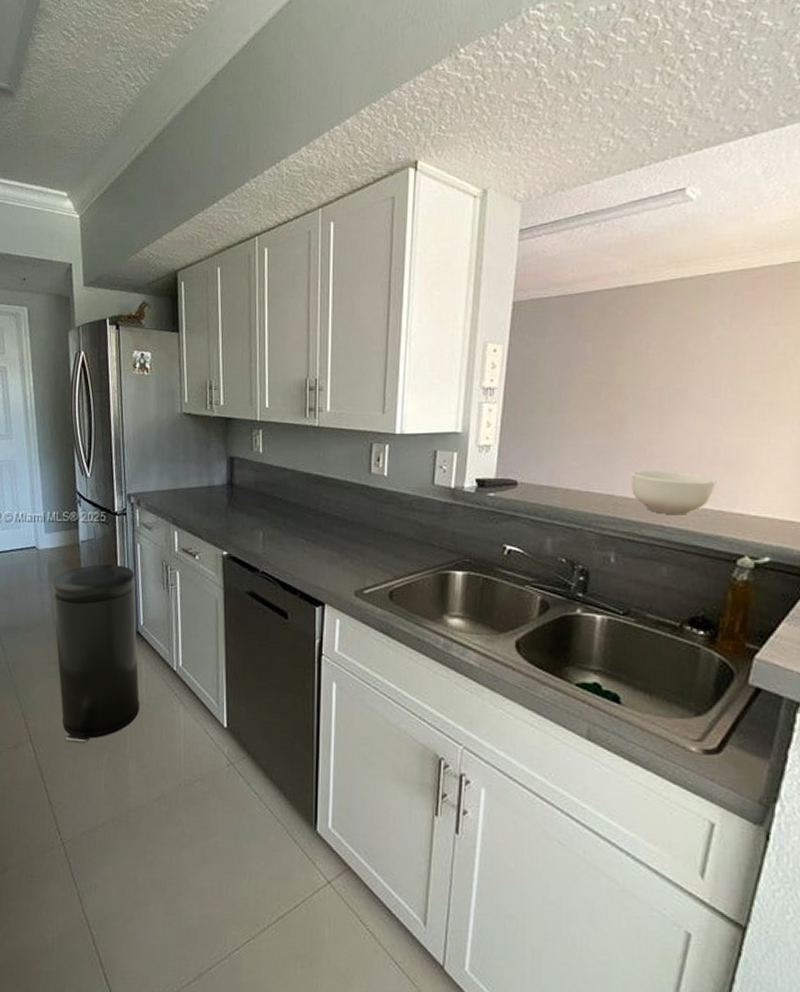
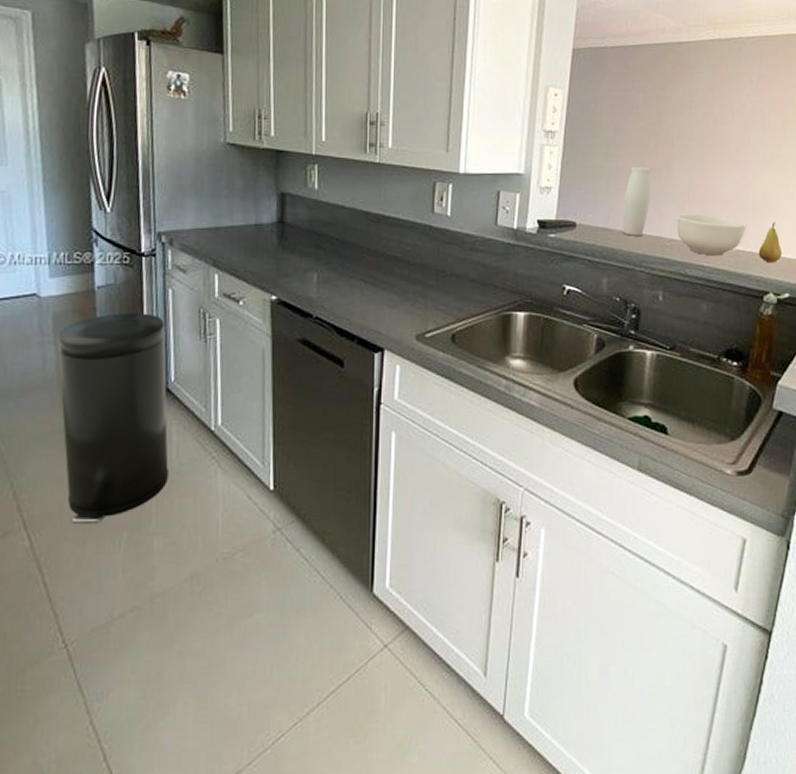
vase: none [569,421,601,494] -> present [623,166,651,236]
fruit: none [731,478,760,523] -> present [758,222,782,263]

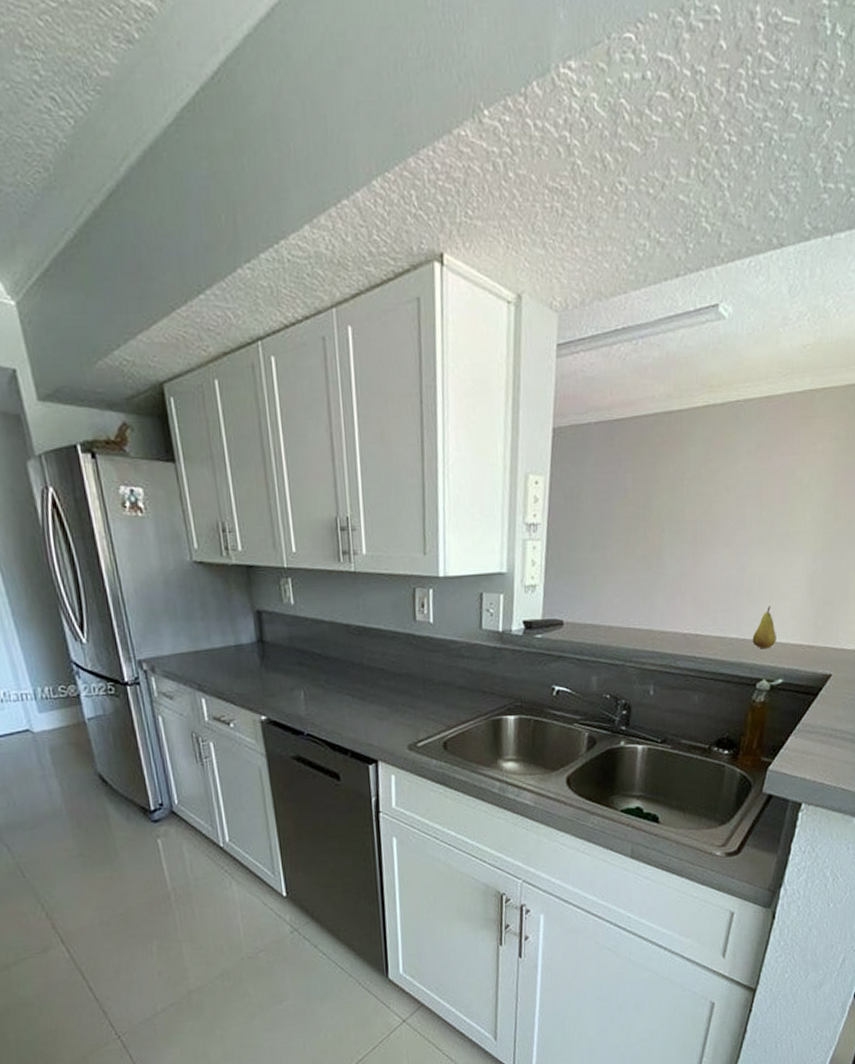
pedal bin: present [57,313,169,523] -> none [58,741,187,936]
vase: present [623,166,651,236] -> none [611,556,641,631]
bowl: present [677,214,747,256] -> none [668,603,741,646]

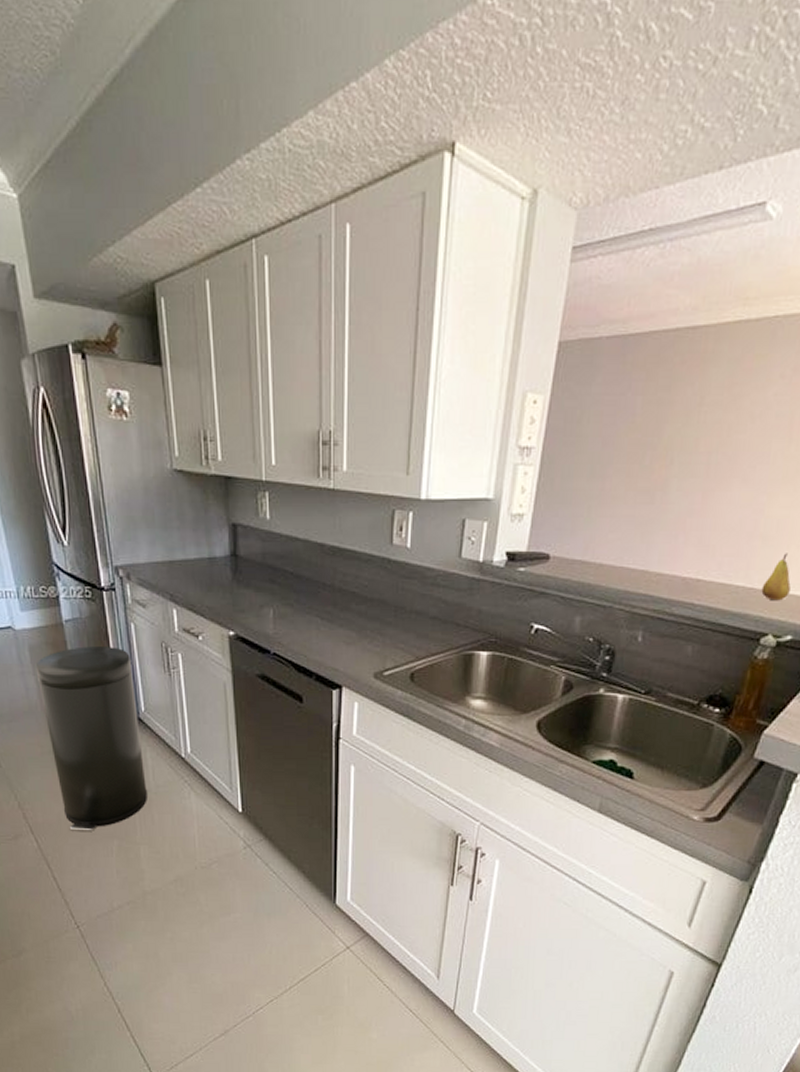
pedal bin: none [58,741,187,936] -> present [35,646,147,831]

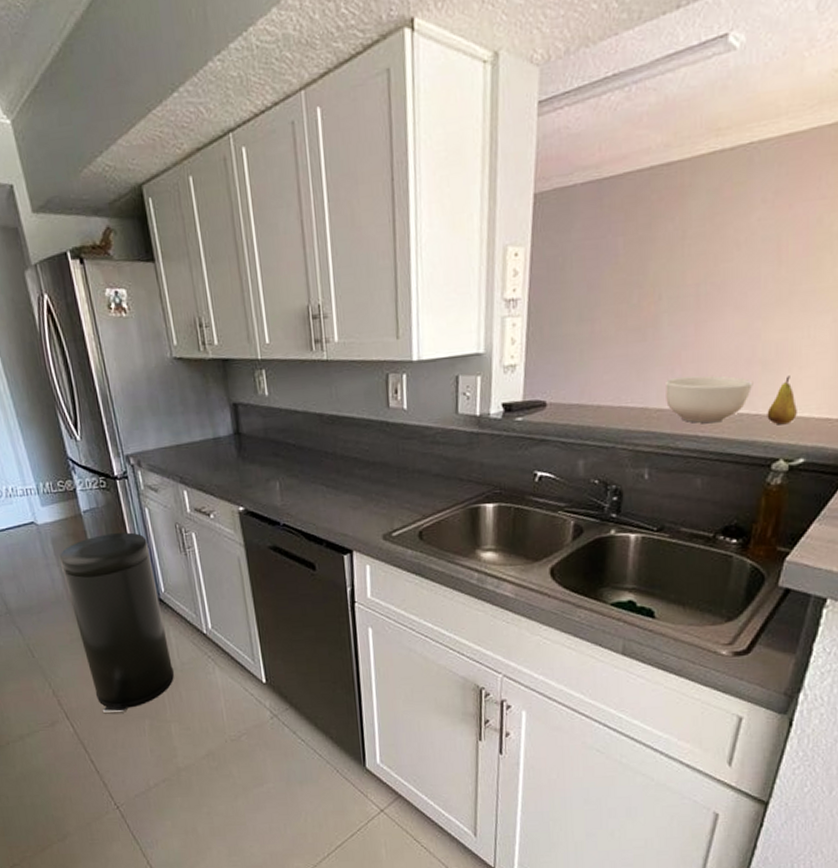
bowl: none [666,544,752,593] -> present [666,376,753,424]

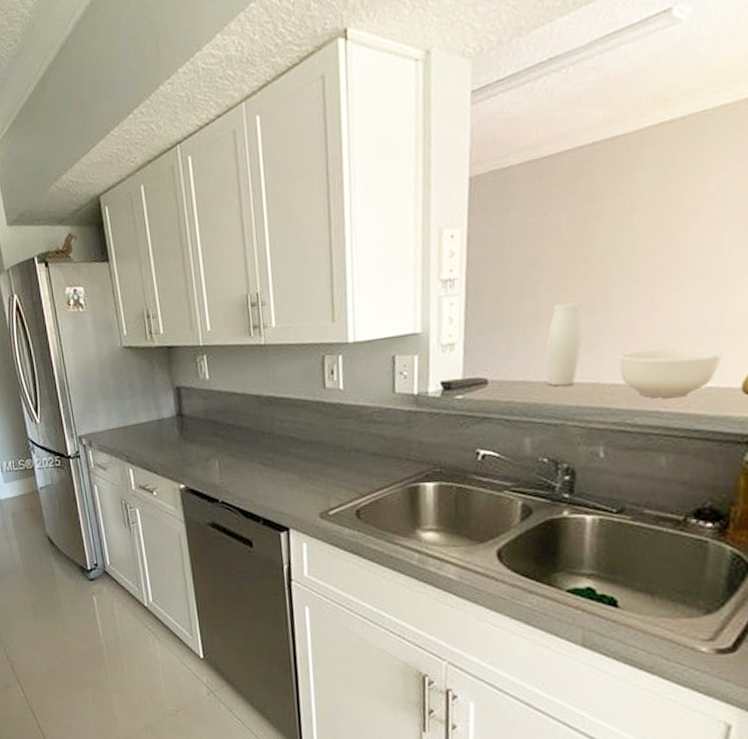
pedal bin: present [59,532,174,714] -> none [17,507,117,681]
vase: none [600,328,634,410] -> present [546,303,583,387]

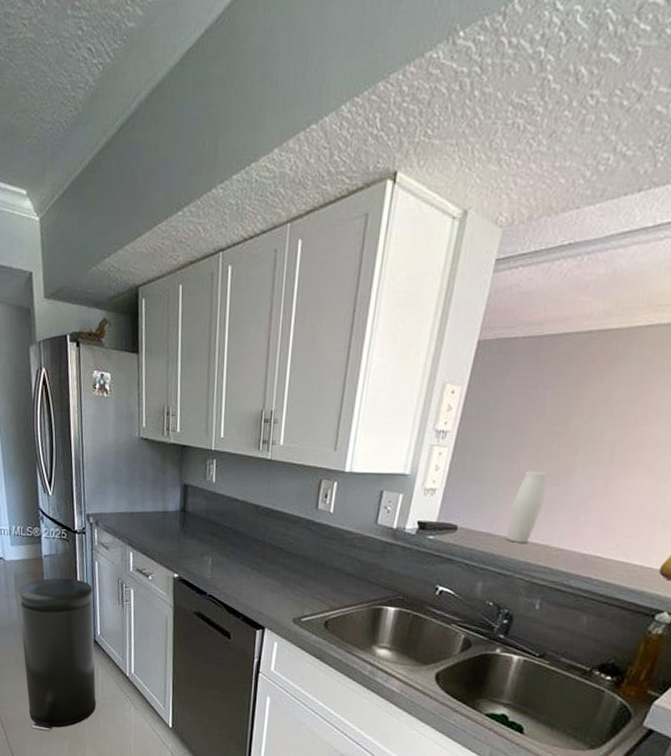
pedal bin: none [17,507,117,681] -> present [18,578,96,731]
bowl: present [619,348,722,399] -> none [567,523,652,570]

